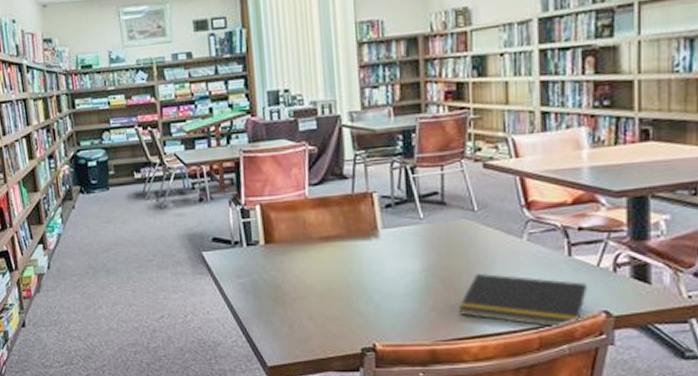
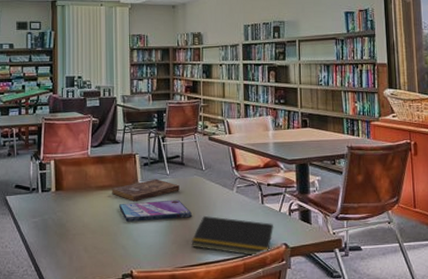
bible: none [341,225,440,256] -> present [112,179,180,202]
video game case: none [352,252,459,282] -> present [119,199,192,222]

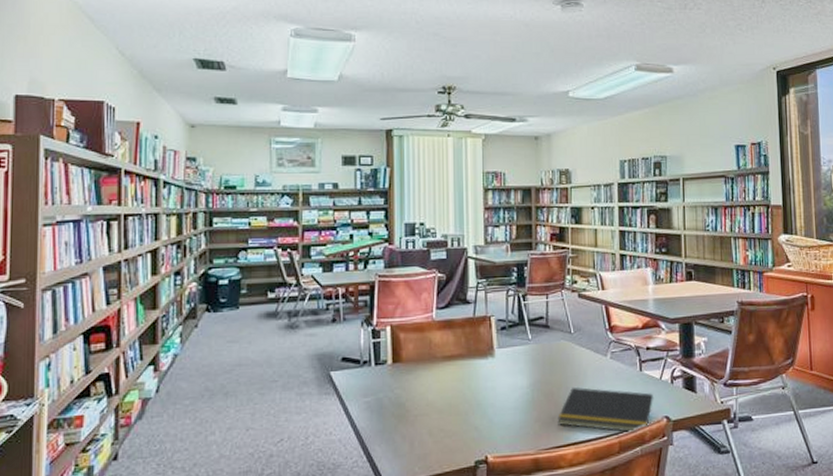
bible: present [112,179,180,202] -> none [462,345,544,373]
video game case: present [119,199,192,222] -> none [471,369,558,398]

